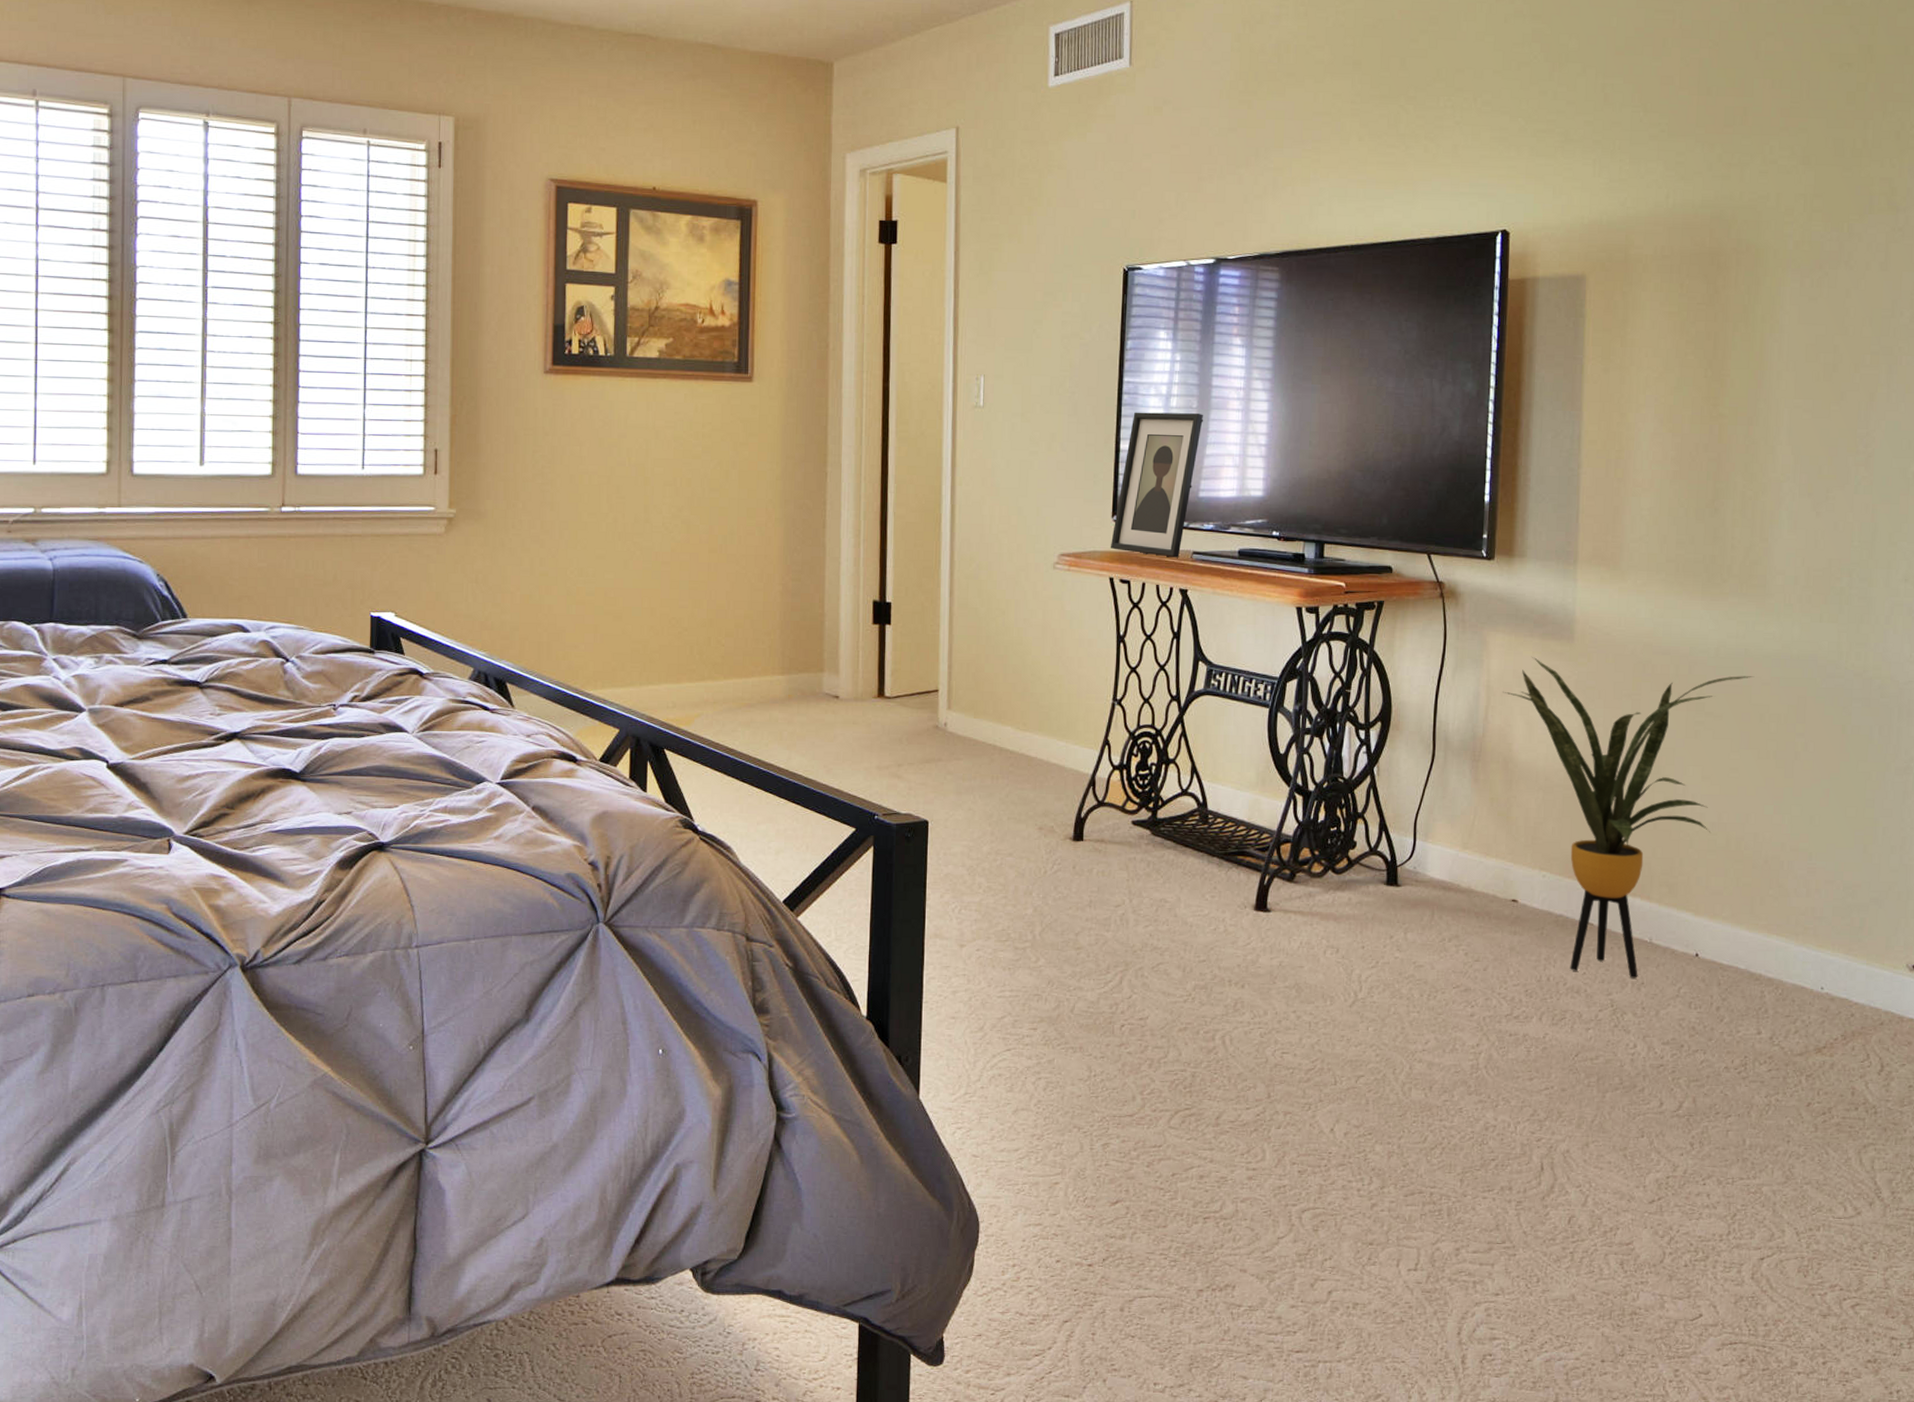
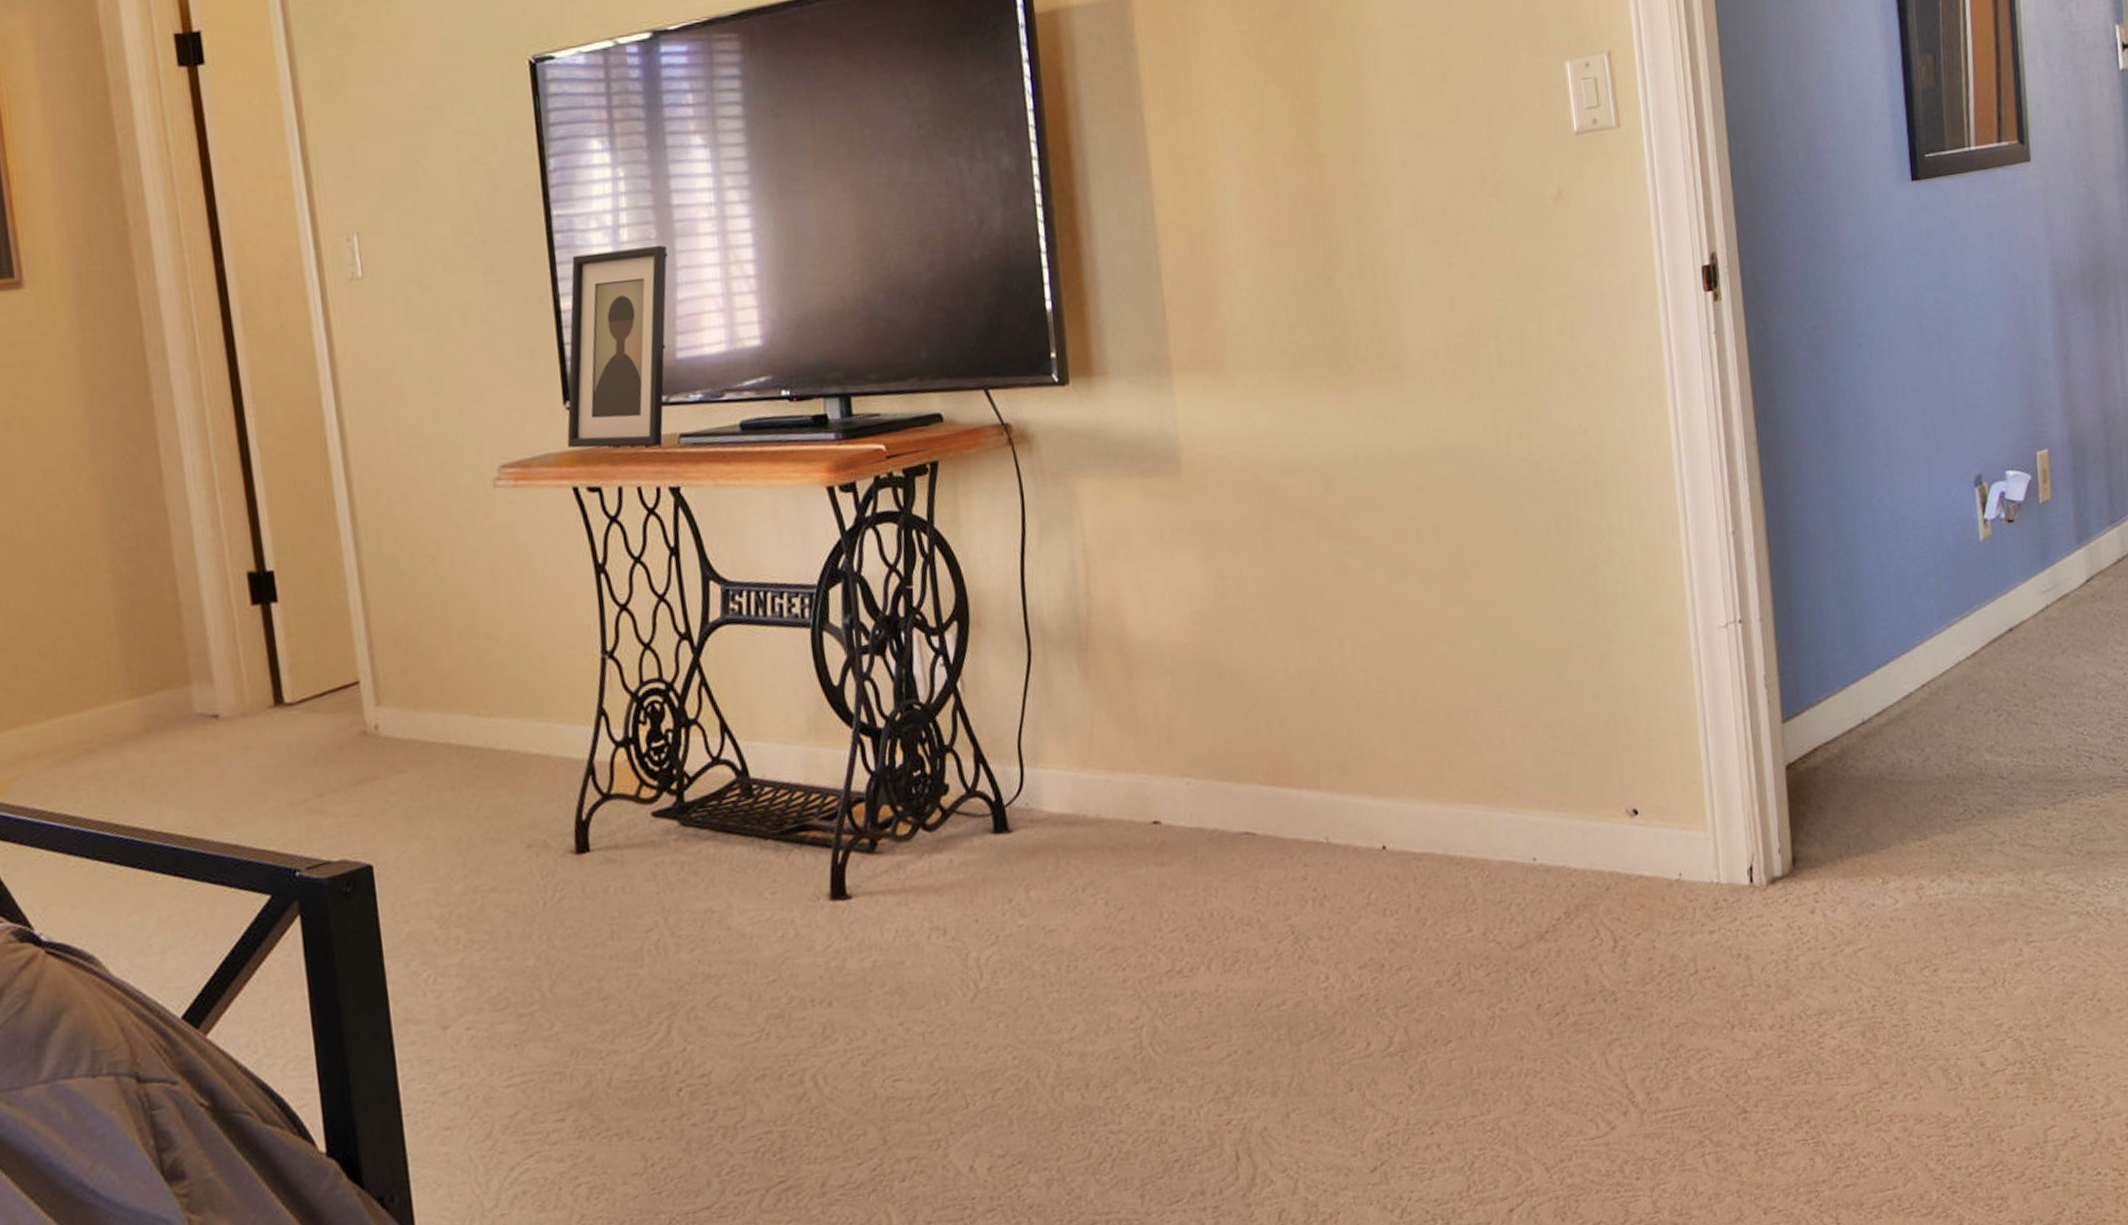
house plant: present [1503,657,1754,979] -> none [1104,483,1402,898]

